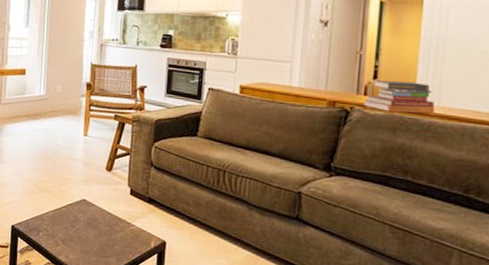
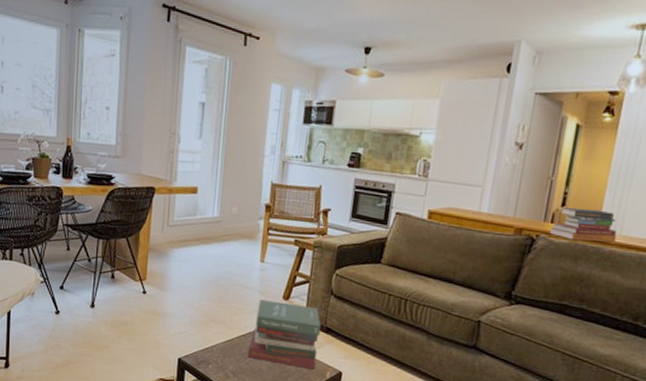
books: none [75,171,143,238] -> present [247,299,321,370]

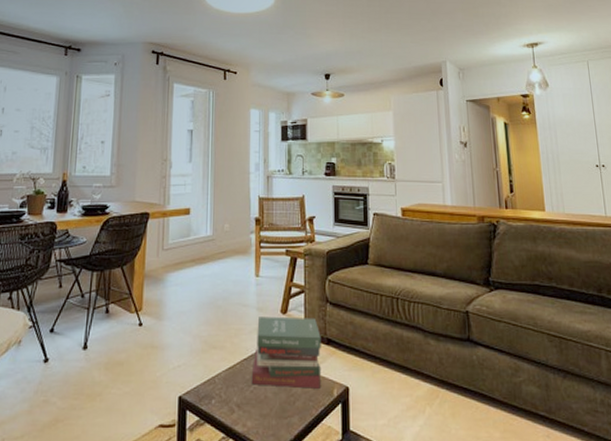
books: present [549,208,617,243] -> none [506,193,562,222]

